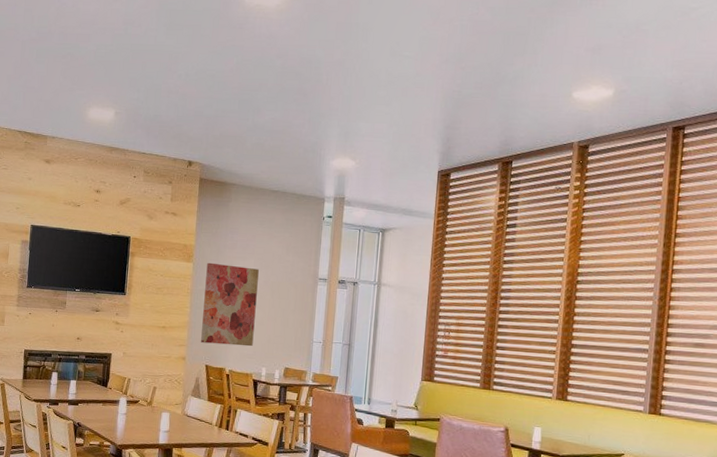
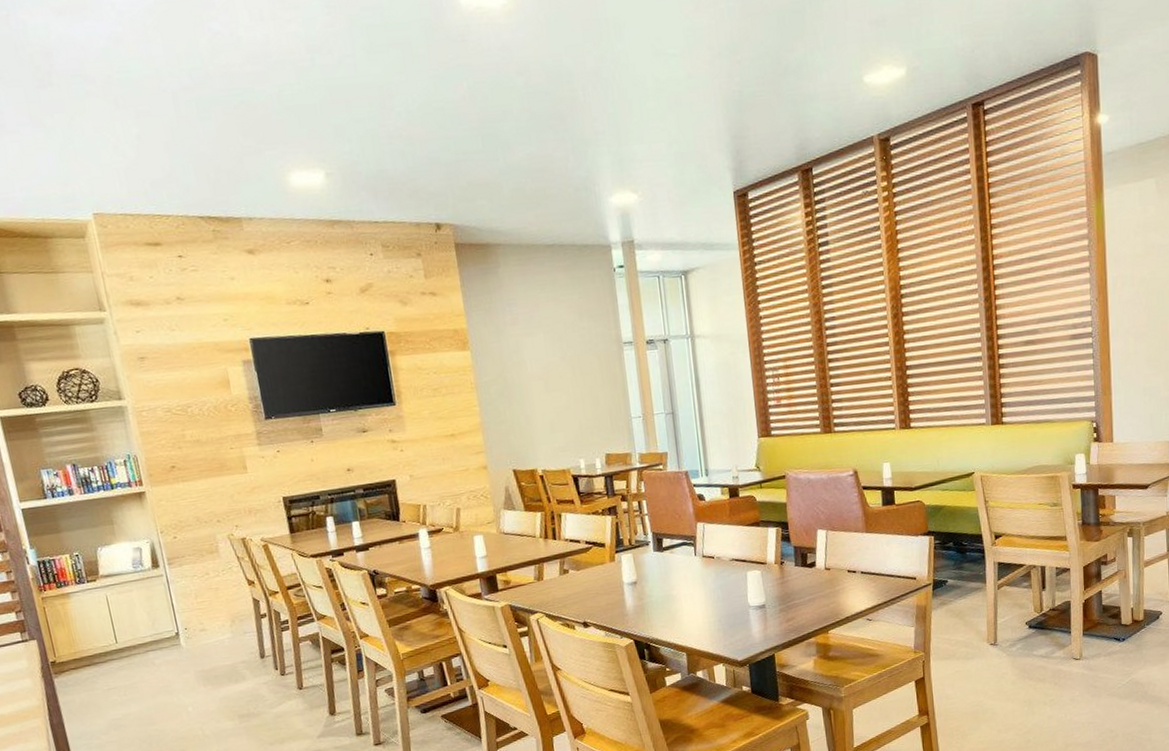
wall art: present [201,262,259,347] -> none [487,344,563,445]

